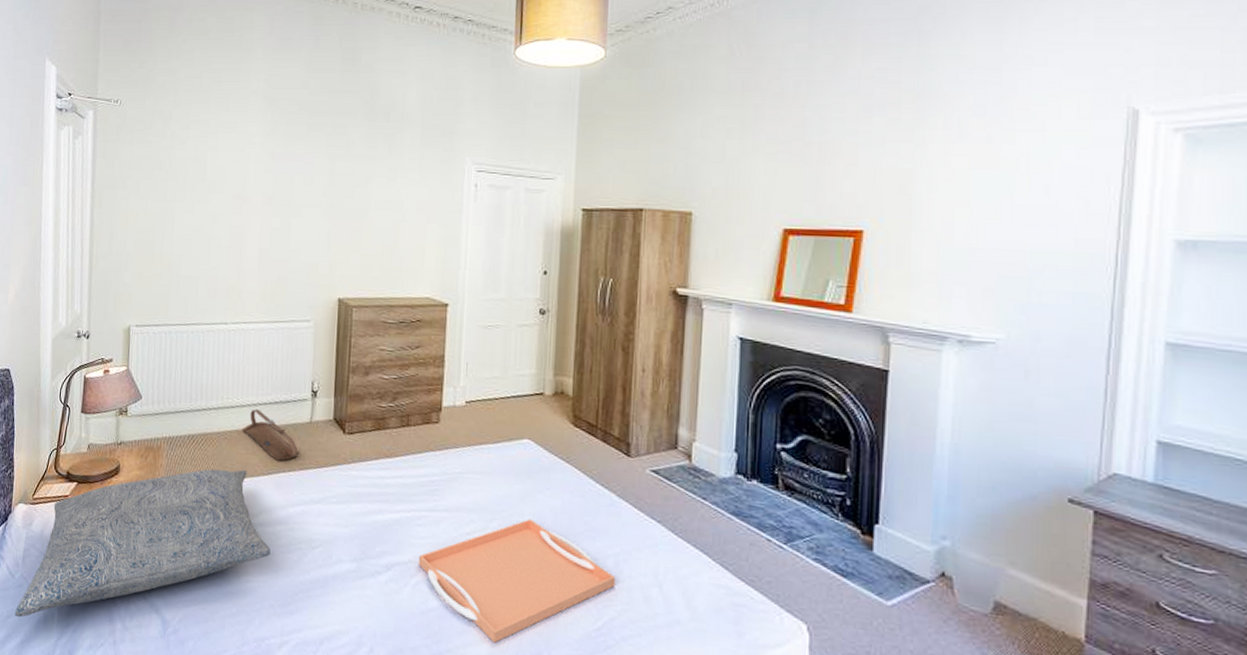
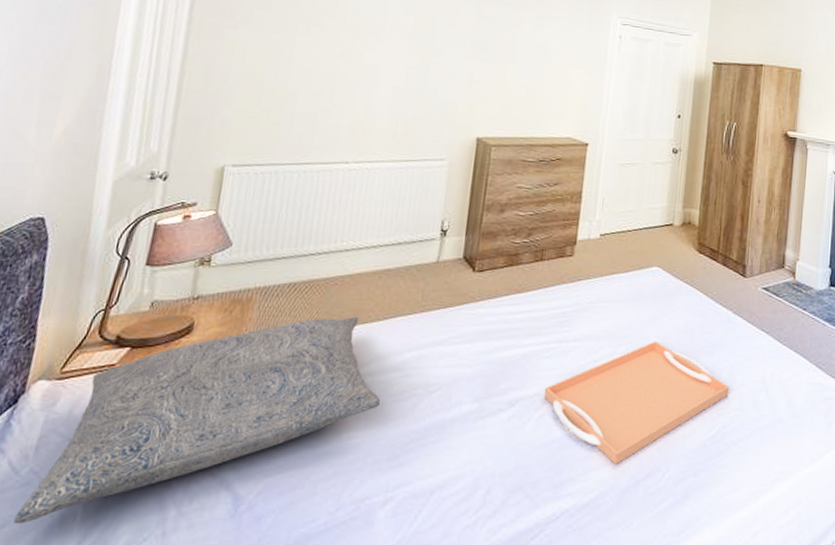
bag: present [243,409,300,461] -> none [357,251,423,304]

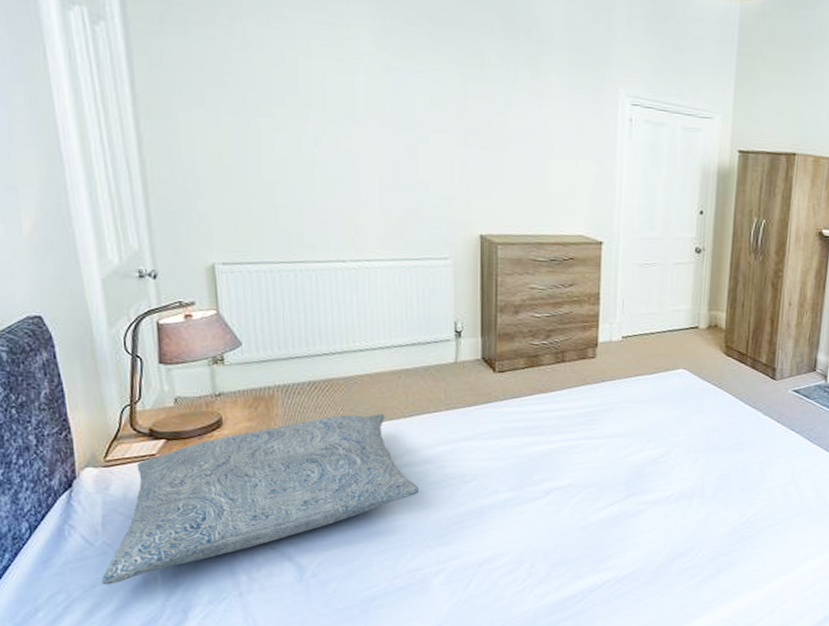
serving tray: present [543,341,730,465] -> none [577,439,759,545]

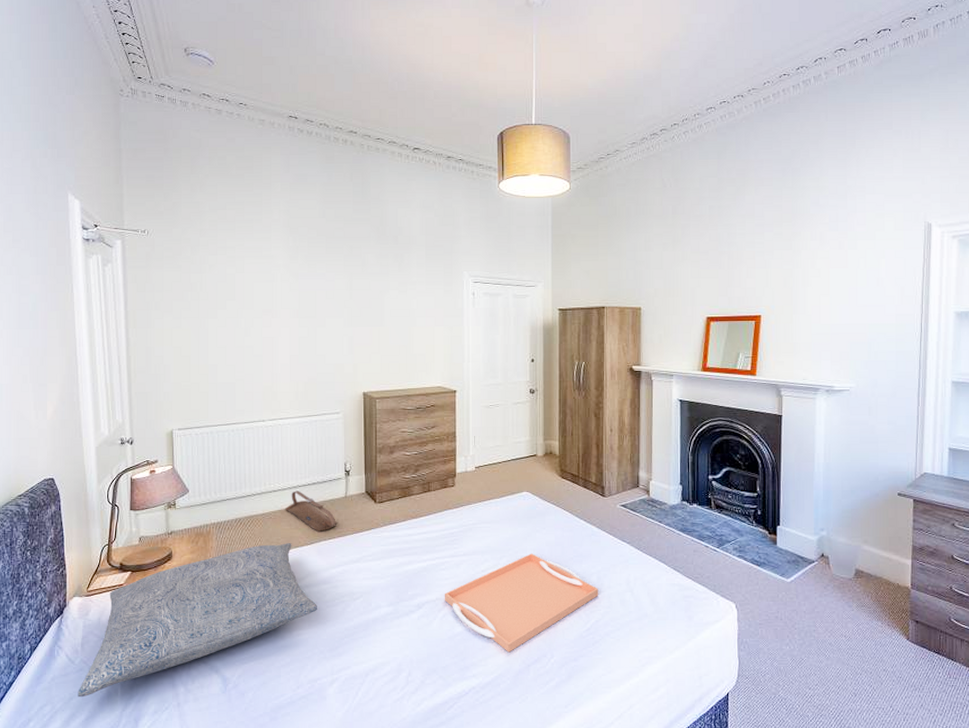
bag: none [376,351,445,403] -> present [285,490,337,532]
serving tray: none [577,439,759,545] -> present [444,553,599,653]

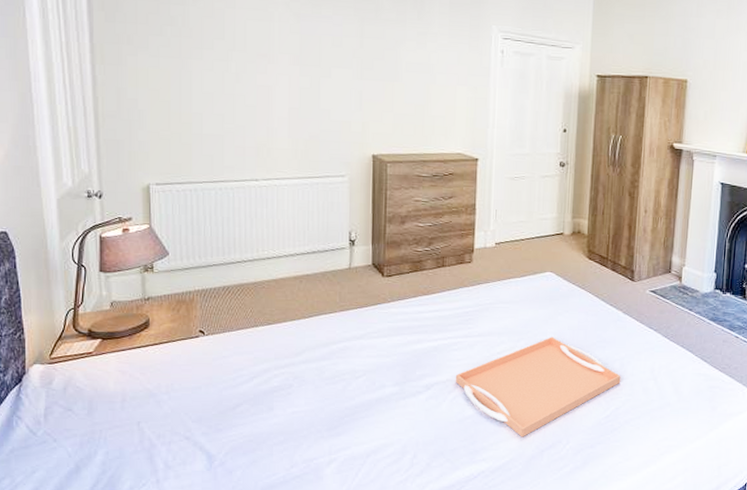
pillow: present [78,543,317,698] -> none [41,315,315,471]
bag: present [285,490,337,532] -> none [281,259,340,305]

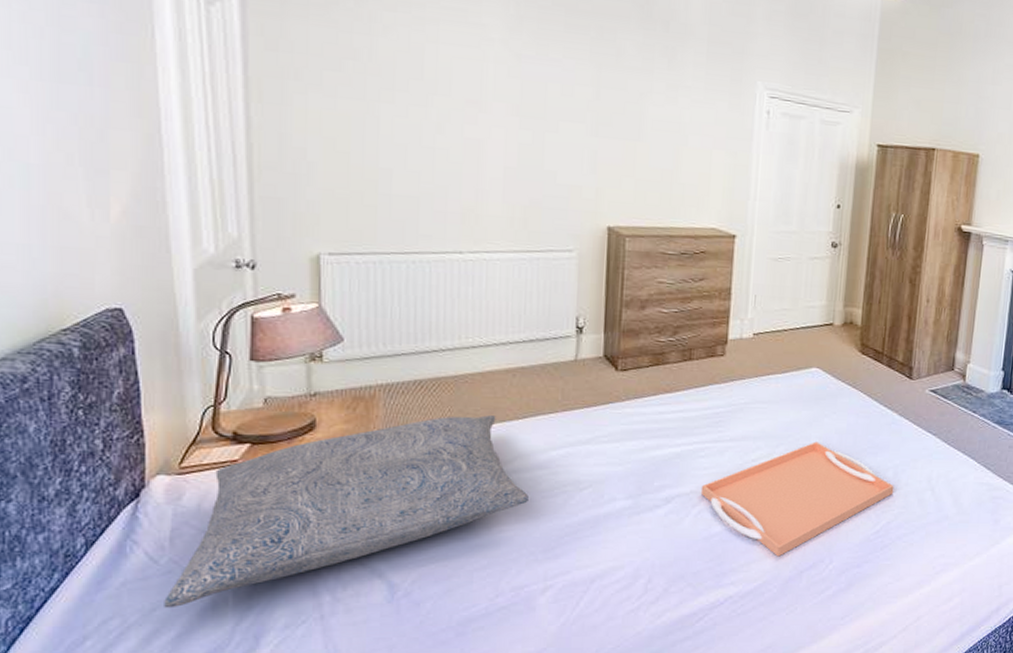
pillow: none [41,315,315,471] -> present [164,415,529,608]

